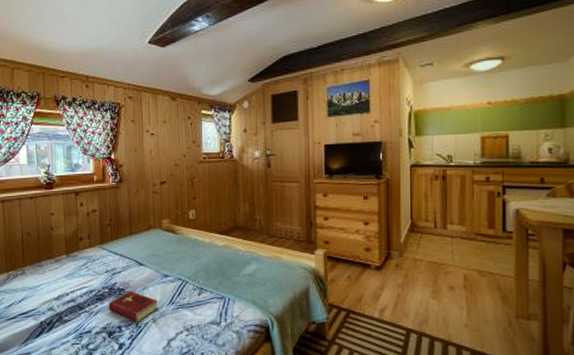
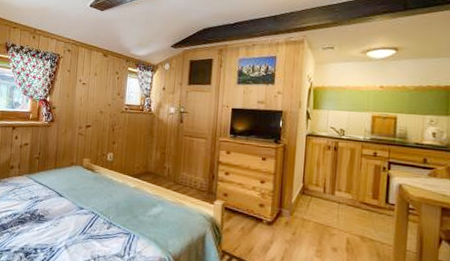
hardcover book: present [108,290,159,322] -> none [28,217,72,247]

